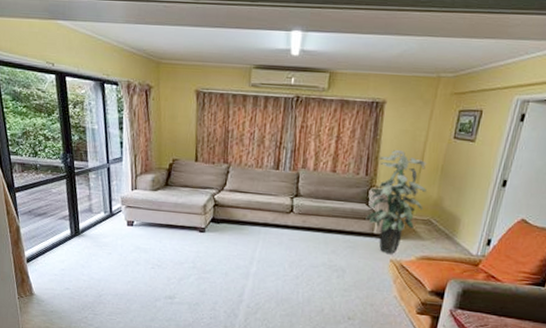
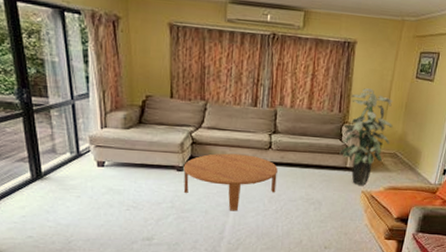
coffee table: none [205,215,299,275] -> present [183,153,278,211]

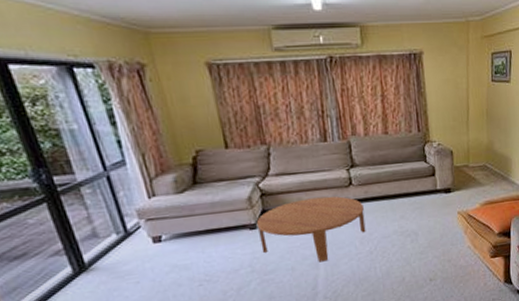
indoor plant: present [339,88,393,186] -> none [425,100,477,206]

